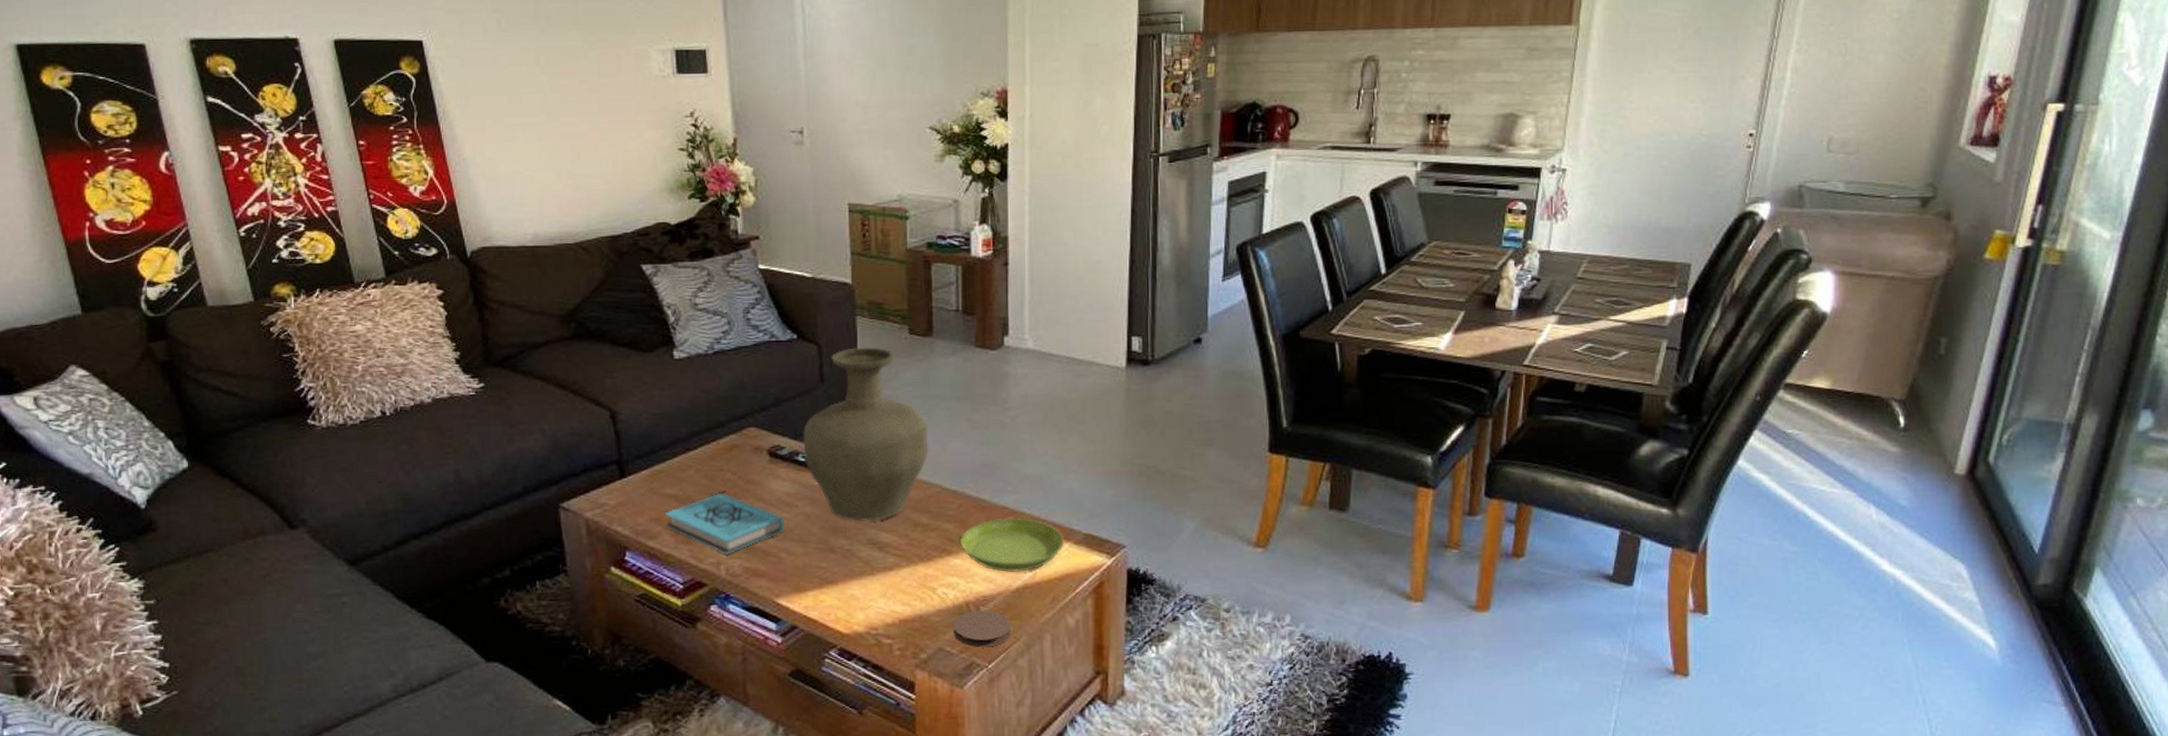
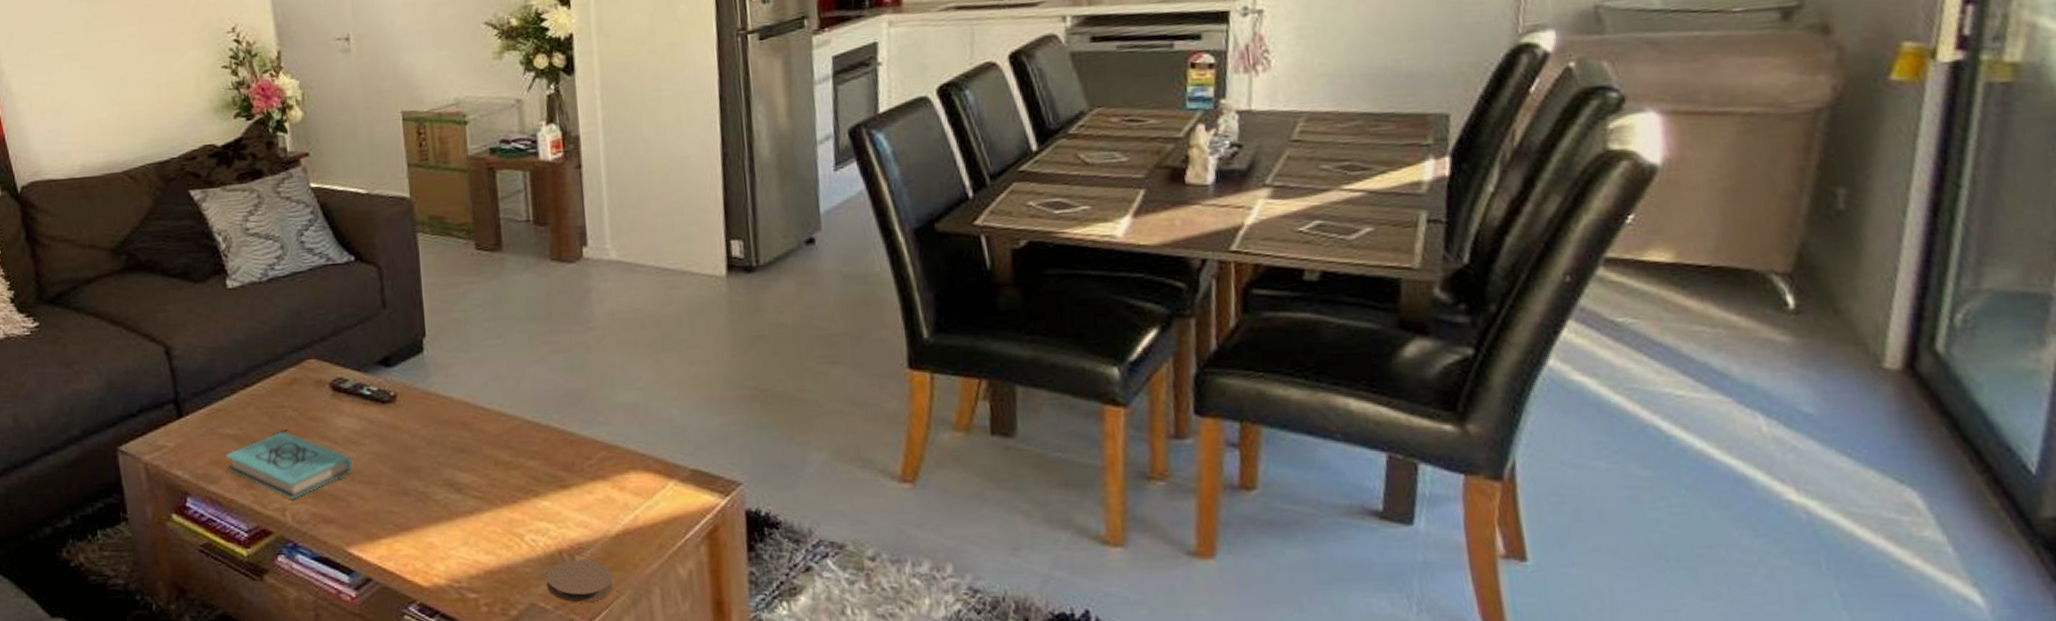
vase: present [803,347,929,521] -> none [366,266,506,460]
saucer: present [961,517,1065,572] -> none [548,452,669,515]

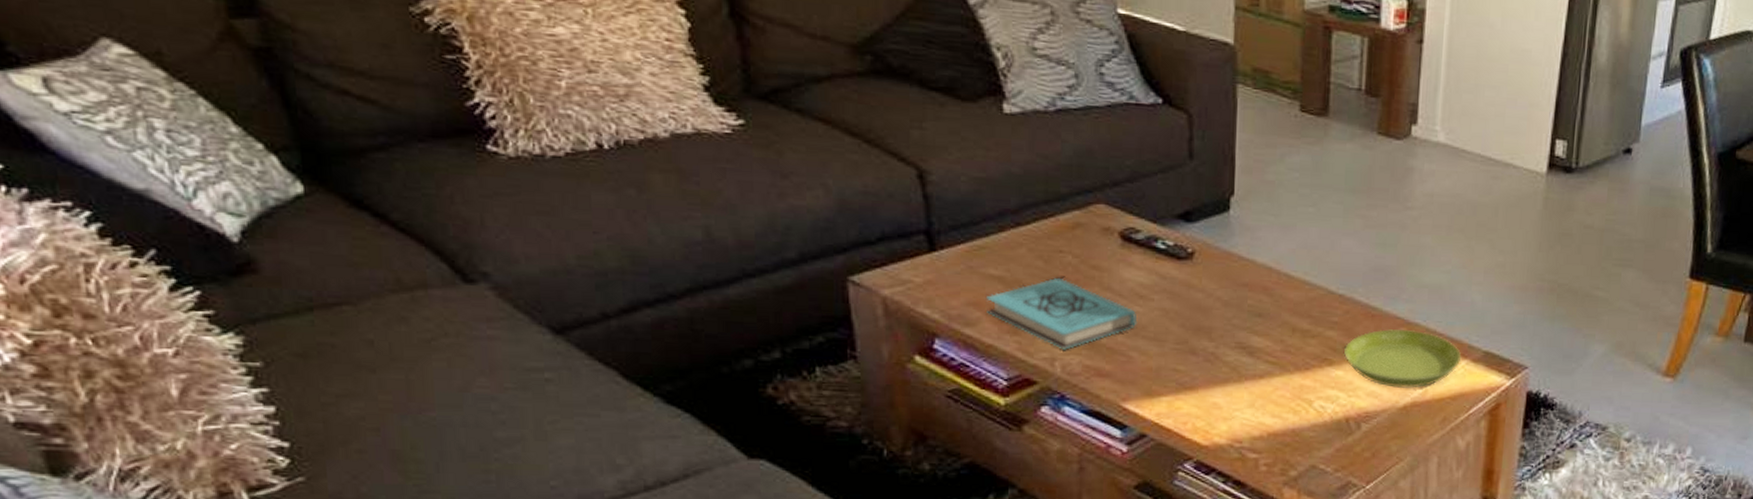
coaster: present [546,559,613,603] -> none [1330,427,1395,467]
saucer: none [548,452,669,515] -> present [1344,329,1462,388]

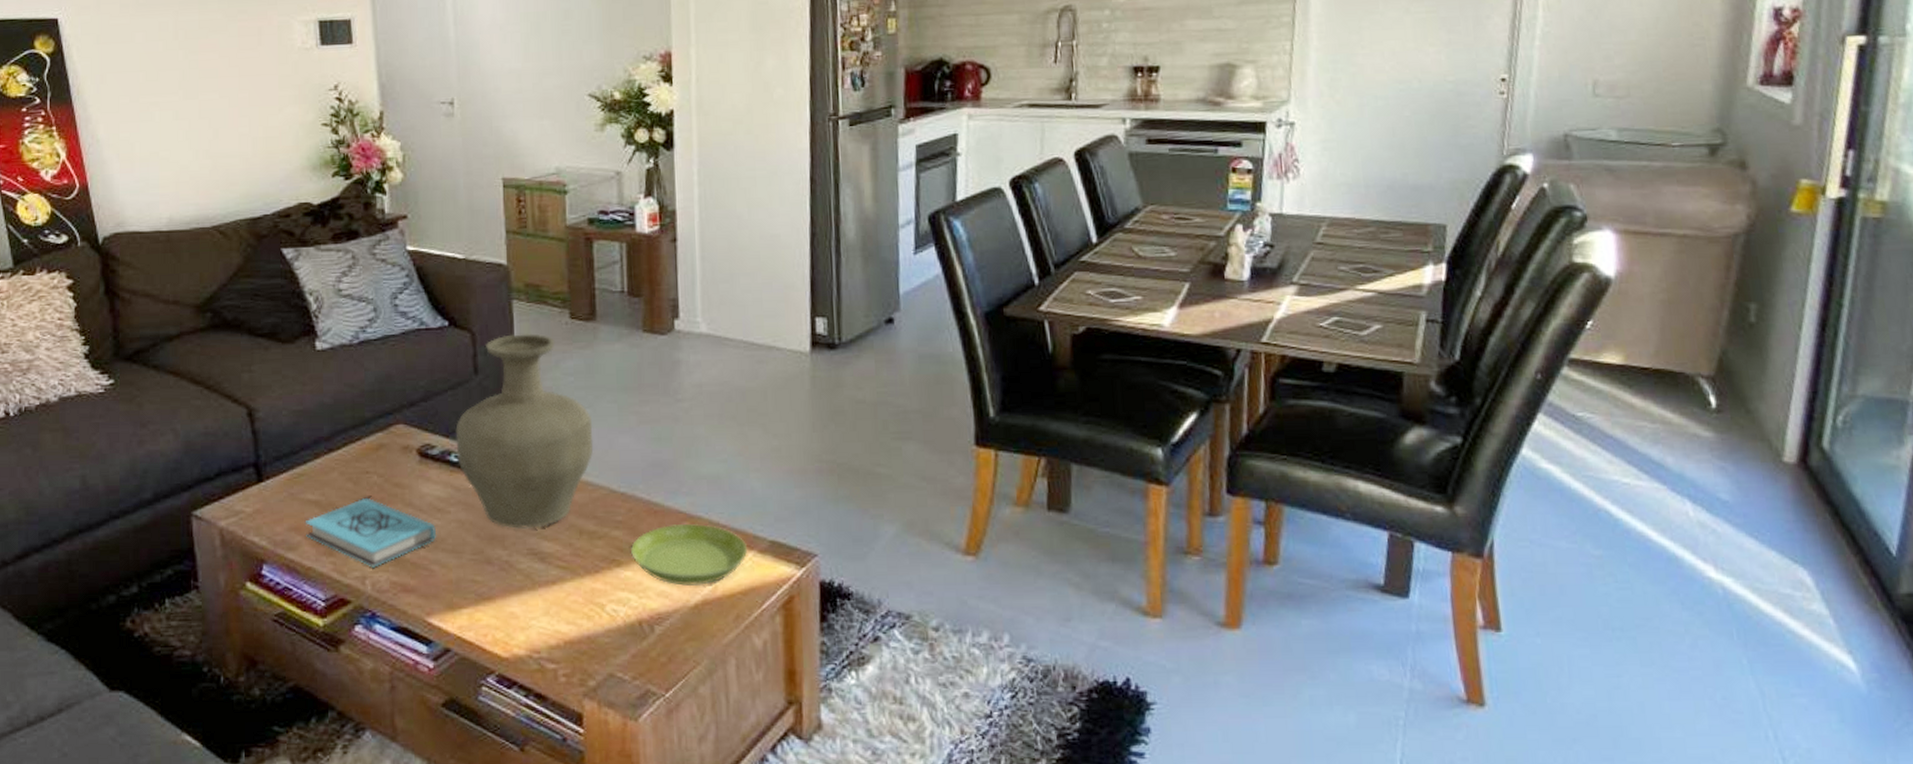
vase: none [1163,121,1316,322] -> present [455,333,594,529]

